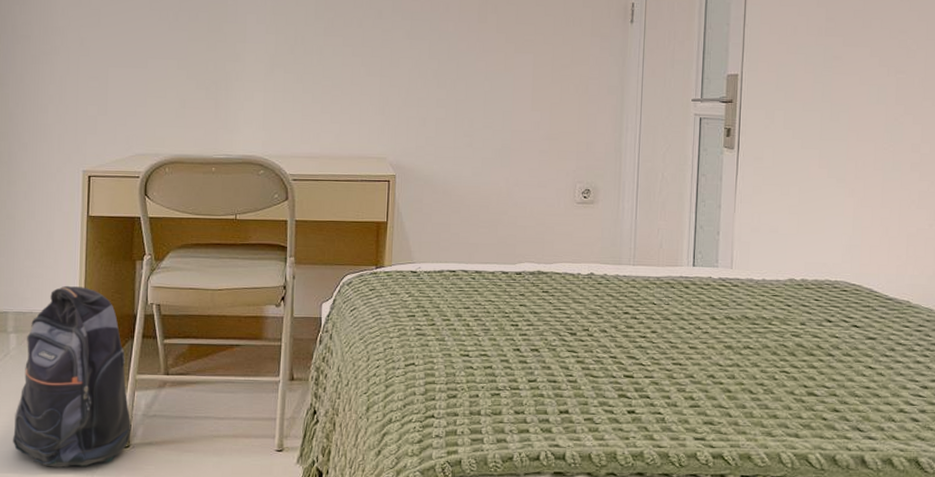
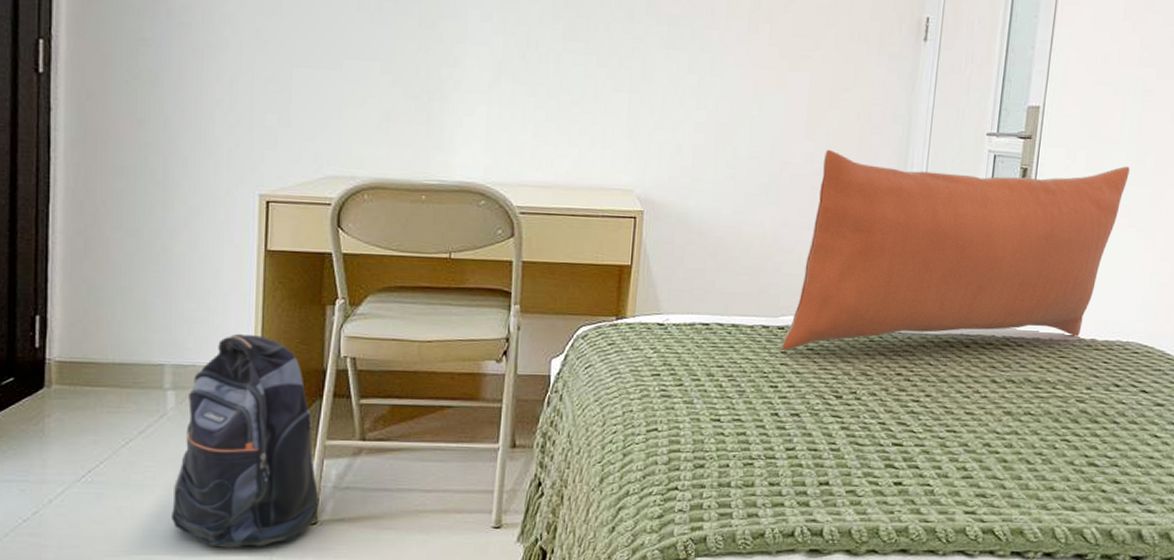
pillow: none [520,118,825,293] -> present [782,149,1130,350]

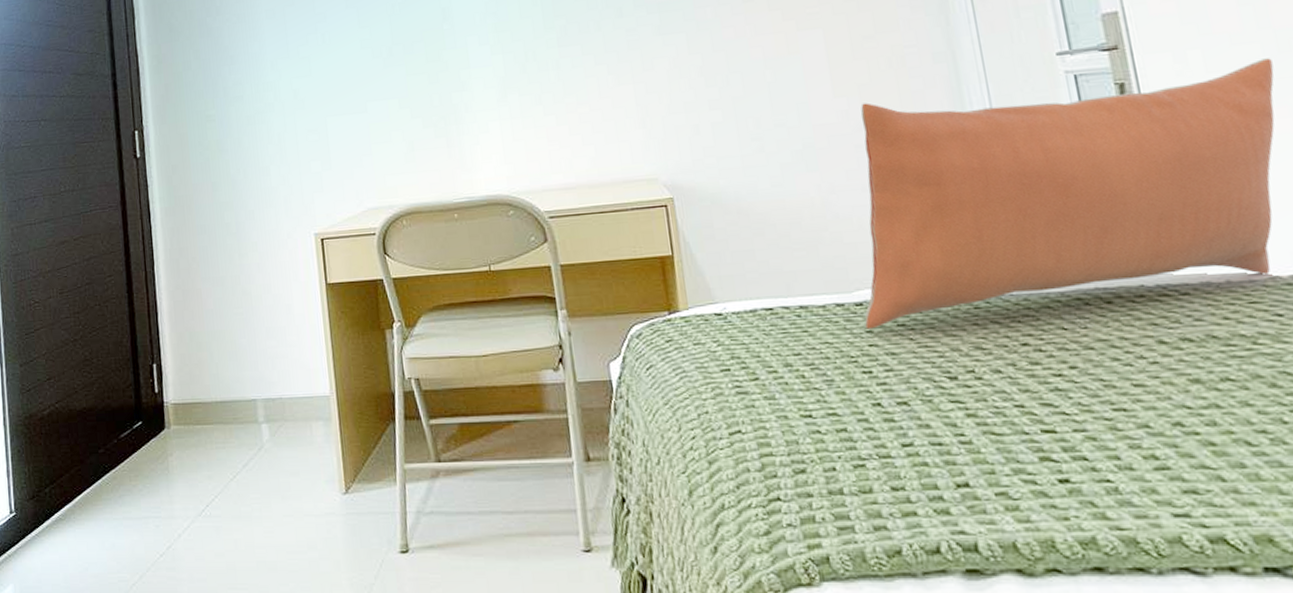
backpack: present [170,333,319,549] -> none [278,364,408,580]

